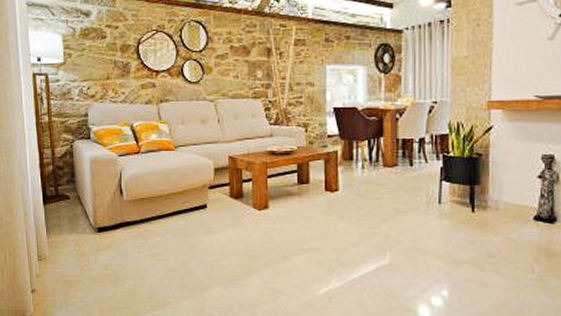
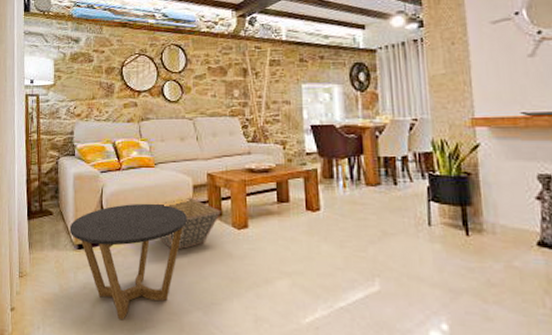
side table: none [88,186,208,298] -> present [69,203,187,320]
basket: none [177,181,242,231] -> present [156,198,221,250]

